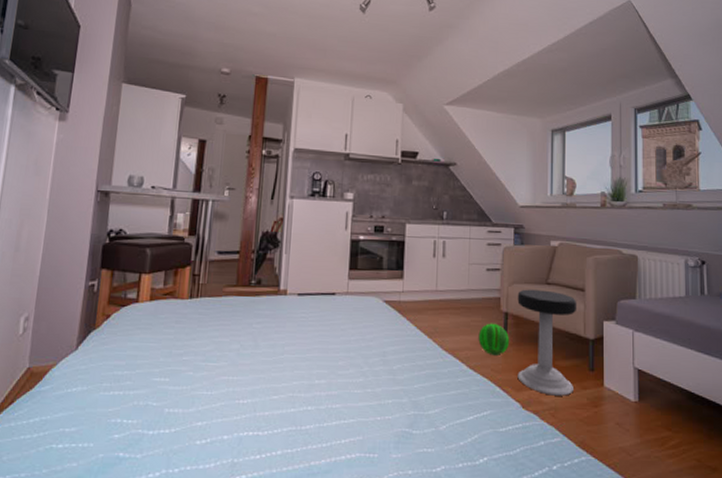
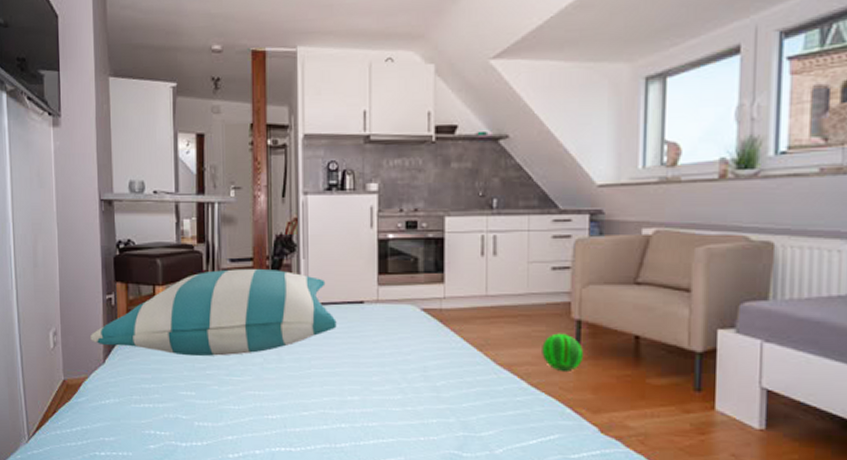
pillow: none [64,260,311,343] -> present [89,269,337,356]
stool: present [517,289,578,396] -> none [594,291,680,420]

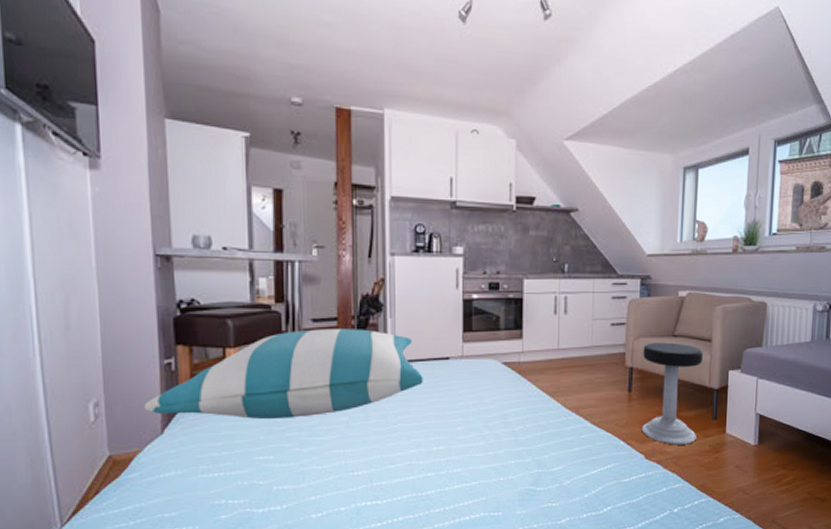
ball: present [542,333,584,371] -> none [602,379,635,410]
stool: none [594,291,680,420] -> present [641,342,704,445]

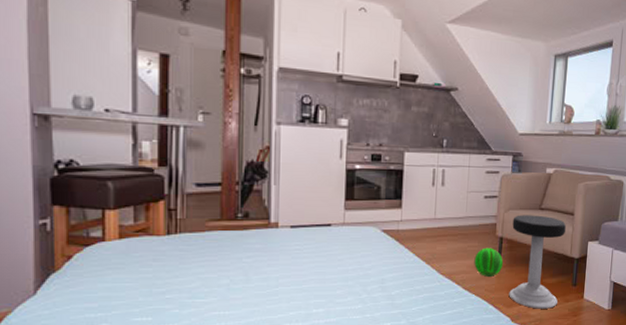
pillow: present [142,329,423,419] -> none [14,193,305,281]
ball: none [602,379,635,410] -> present [474,247,504,277]

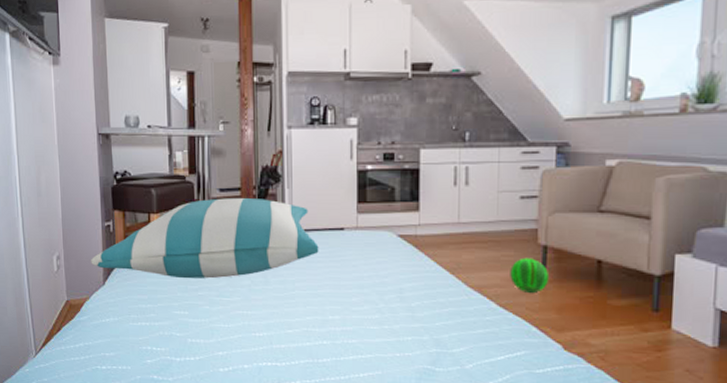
pillow: none [14,193,305,281] -> present [90,198,319,279]
stool: present [509,215,567,309] -> none [558,218,640,338]

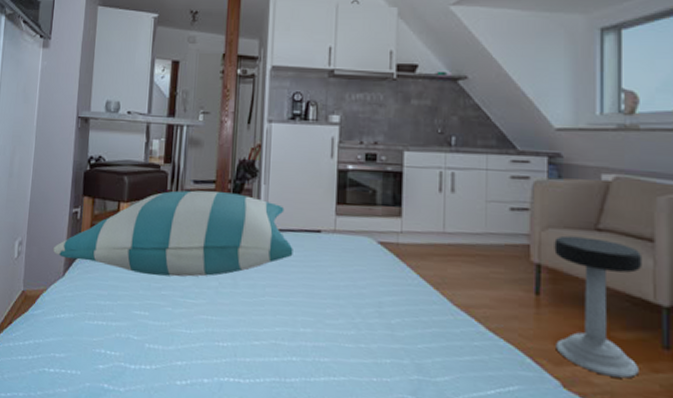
ball: present [510,257,550,293] -> none [500,276,544,318]
stool: none [558,218,640,338] -> present [554,235,643,379]

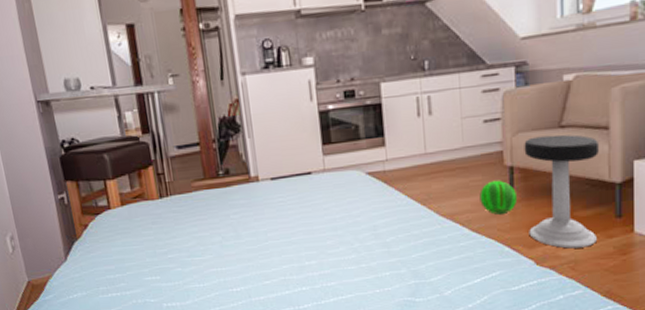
pillow: present [52,190,293,277] -> none [47,151,288,244]
ball: none [500,276,544,318] -> present [479,180,518,215]

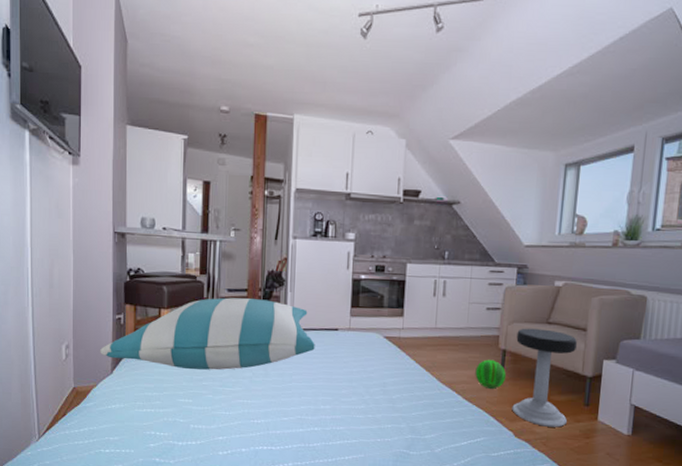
pillow: none [47,151,288,244] -> present [99,297,315,370]

